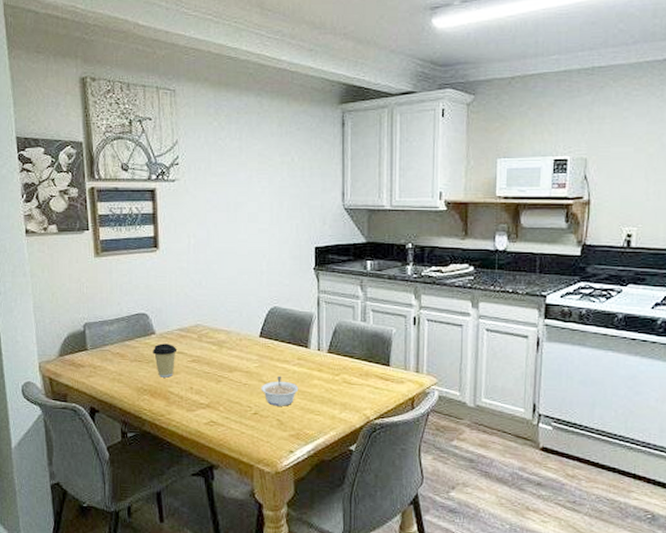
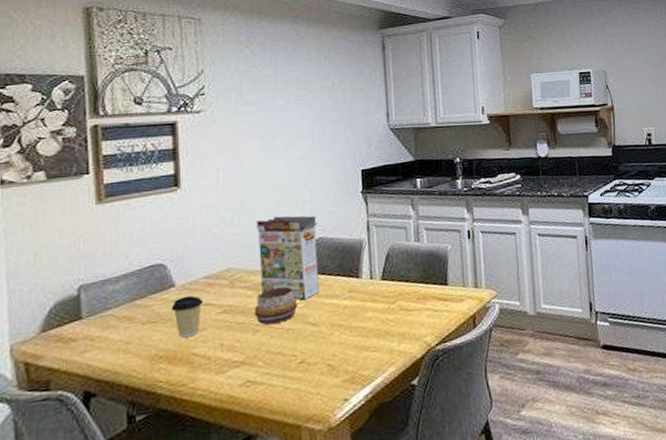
decorative bowl: none [218,346,253,377] -> present [254,286,297,325]
cereal box: none [220,283,273,361] -> present [255,215,319,300]
legume: present [261,375,299,406] -> none [307,313,351,350]

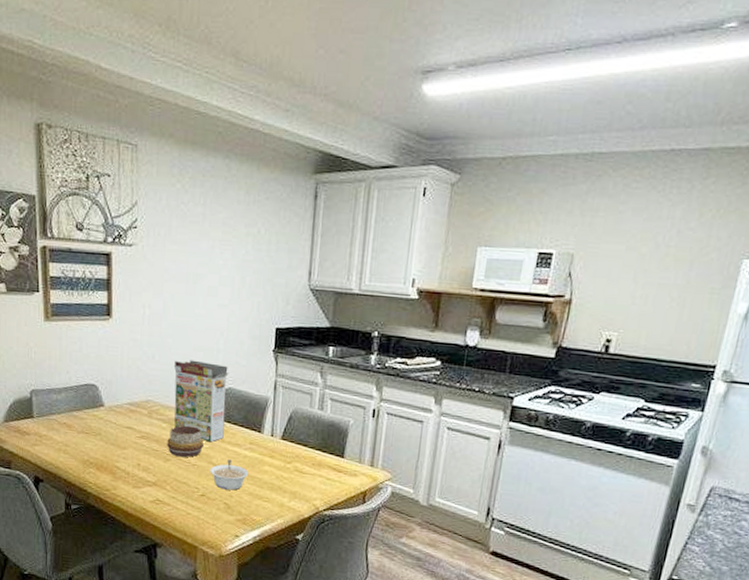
coffee cup: present [172,295,202,338] -> none [101,416,125,452]
legume: none [307,313,351,350] -> present [210,459,249,491]

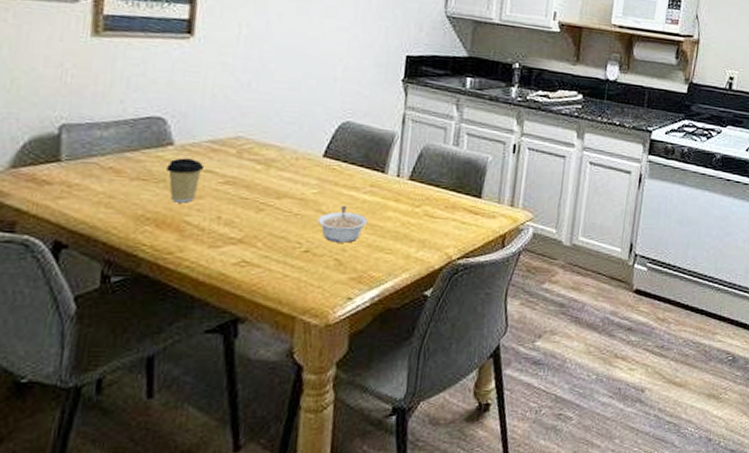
coffee cup: none [101,416,125,452] -> present [167,158,203,203]
decorative bowl: present [167,425,204,457] -> none [260,166,311,205]
cereal box: present [173,360,229,443] -> none [272,89,348,186]

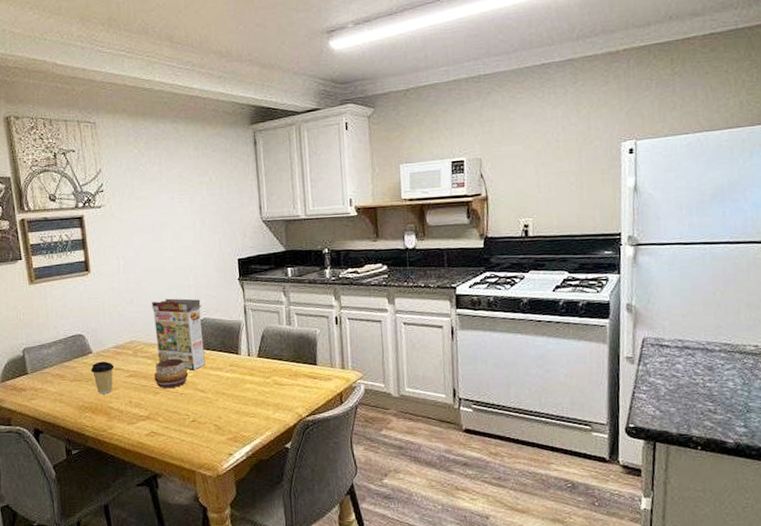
decorative bowl: none [260,166,311,205] -> present [154,358,188,388]
cereal box: none [272,89,348,186] -> present [151,298,205,371]
legume: present [317,205,368,243] -> none [197,383,233,412]

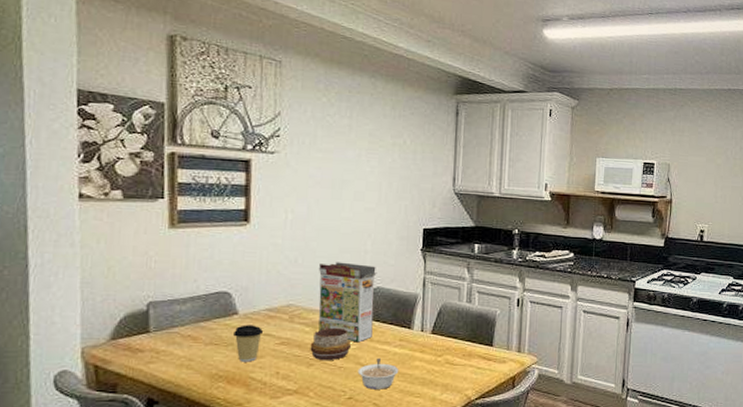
legume: none [197,383,233,412] -> present [357,357,399,390]

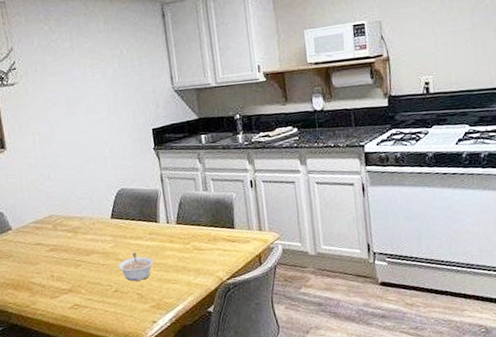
coffee cup: present [233,325,263,362] -> none [11,237,34,270]
decorative bowl: present [310,327,351,360] -> none [74,229,108,261]
cereal box: present [318,262,377,343] -> none [68,170,125,241]

